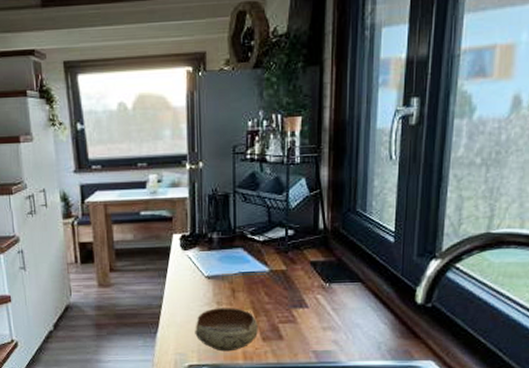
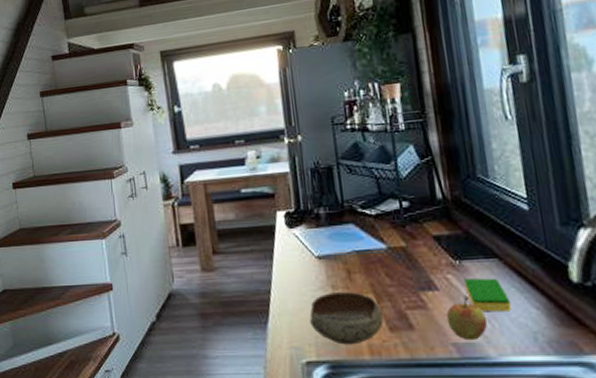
apple: none [311,314,344,349] -> present [446,297,488,341]
dish sponge: none [331,299,365,326] -> present [464,278,512,312]

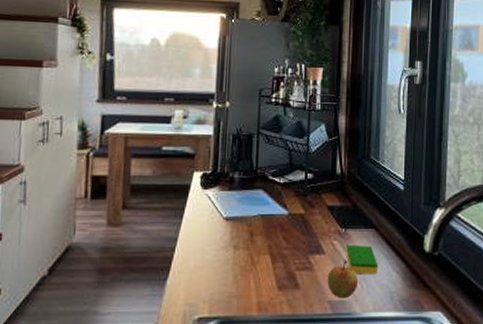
bowl: present [309,291,383,345] -> none [208,251,275,302]

